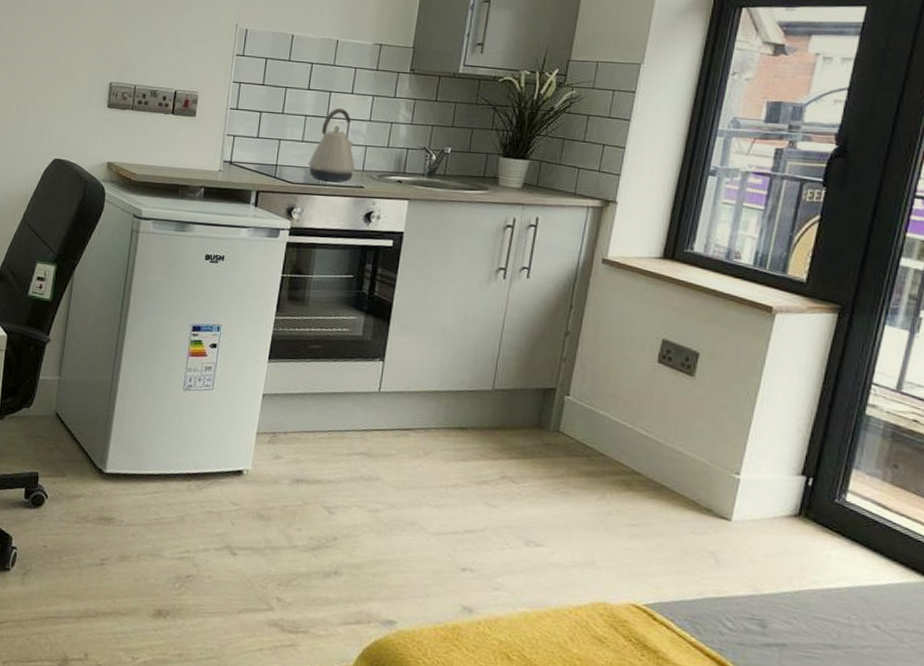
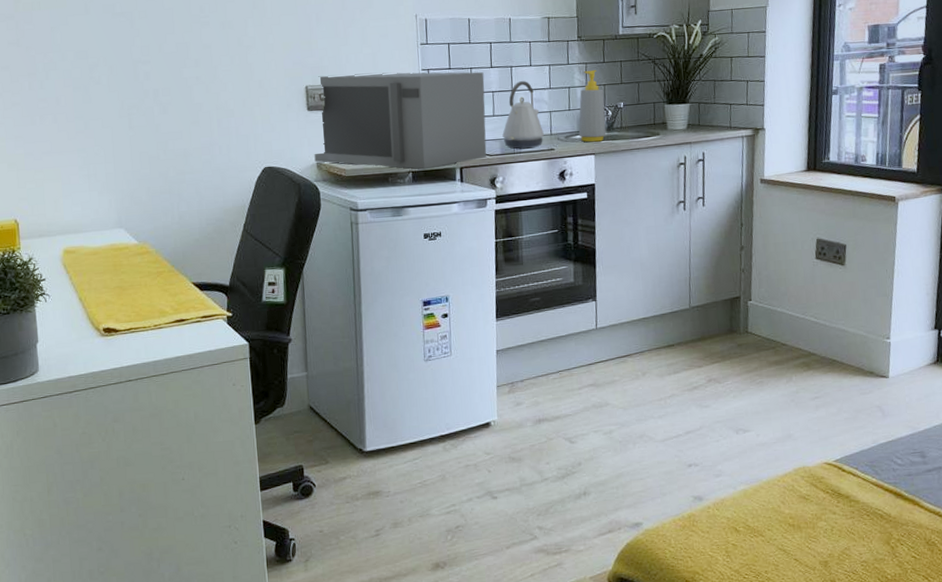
microwave: none [106,74,299,187] -> present [314,71,487,170]
soap bottle: none [394,107,431,187] -> present [578,69,607,142]

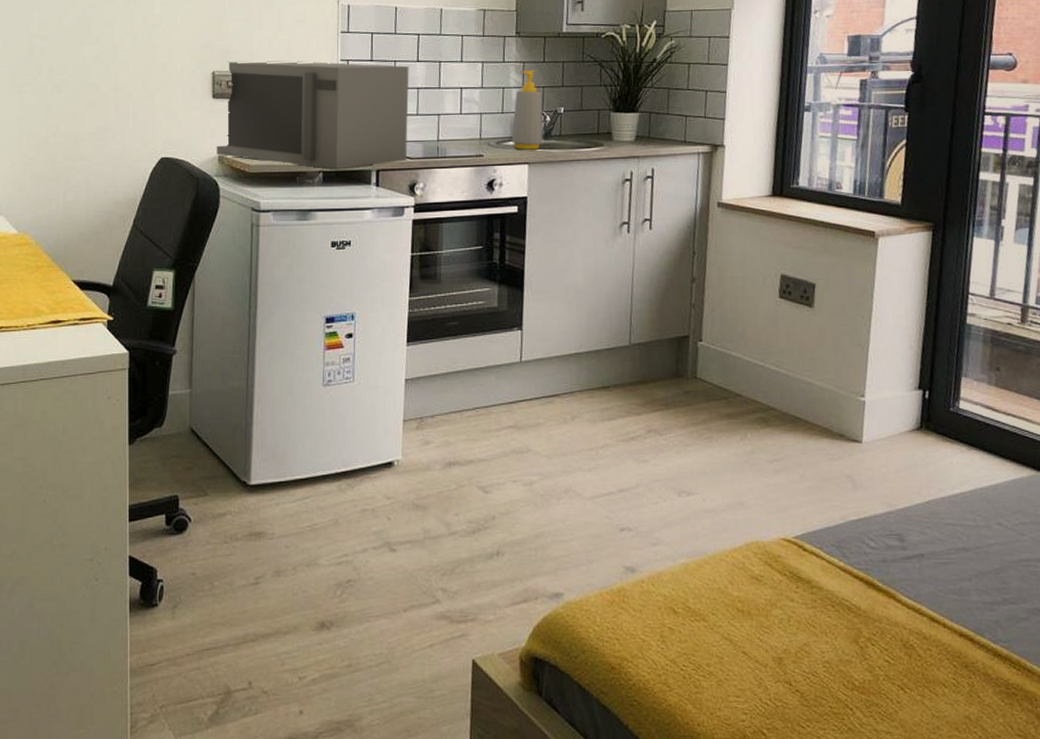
kettle: present [502,81,544,149] -> none [426,78,472,153]

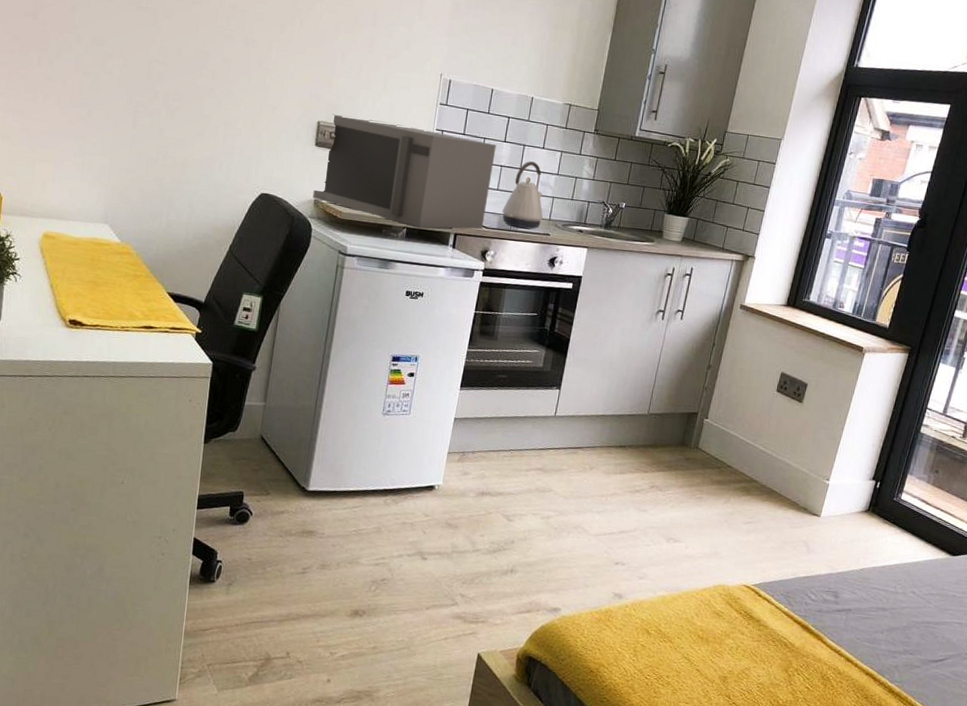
kettle: none [426,78,472,153] -> present [502,161,543,230]
soap bottle: present [511,69,543,150] -> none [576,164,609,237]

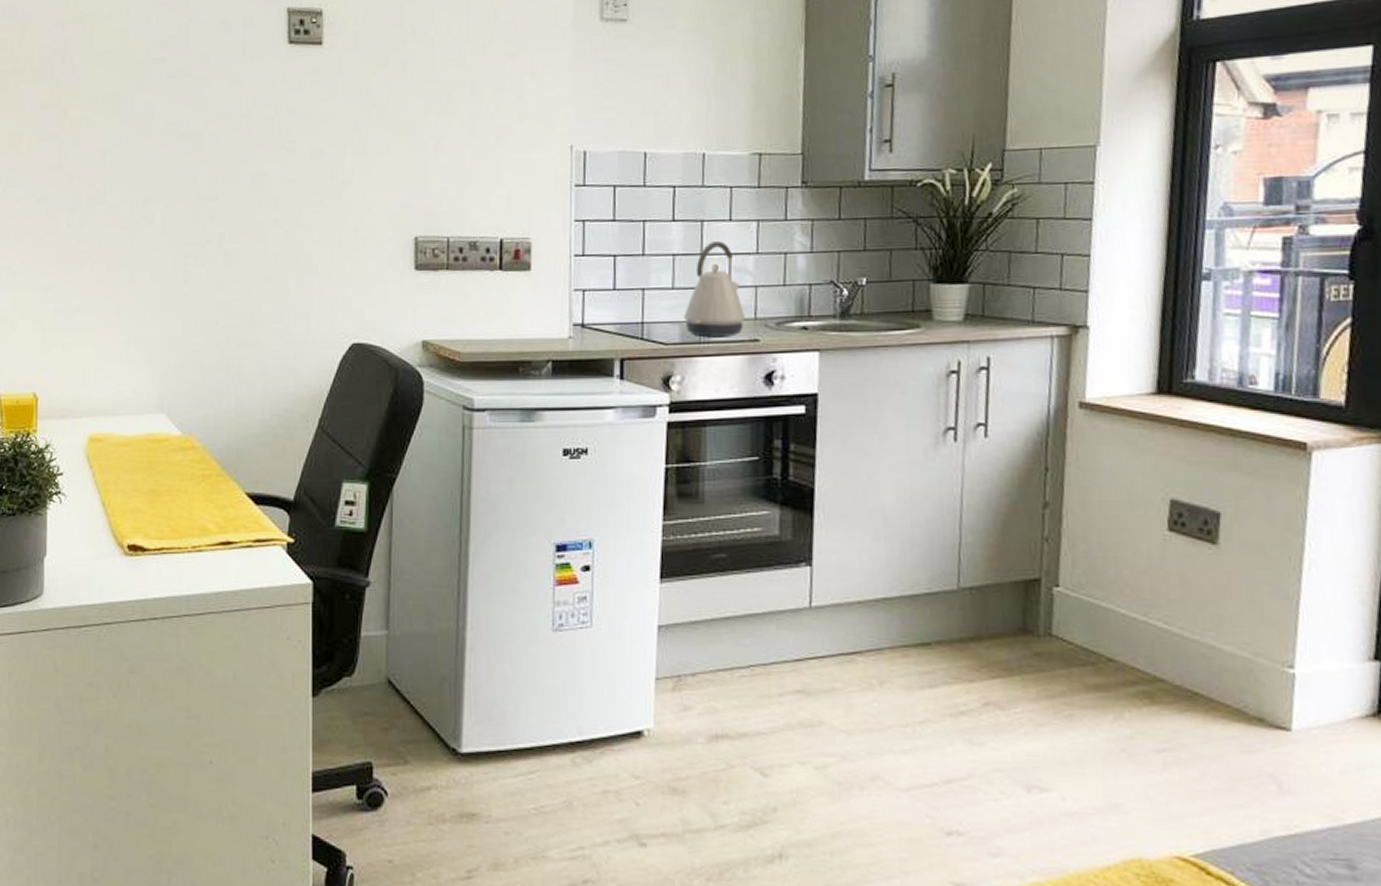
microwave: present [312,114,497,230] -> none [419,222,663,359]

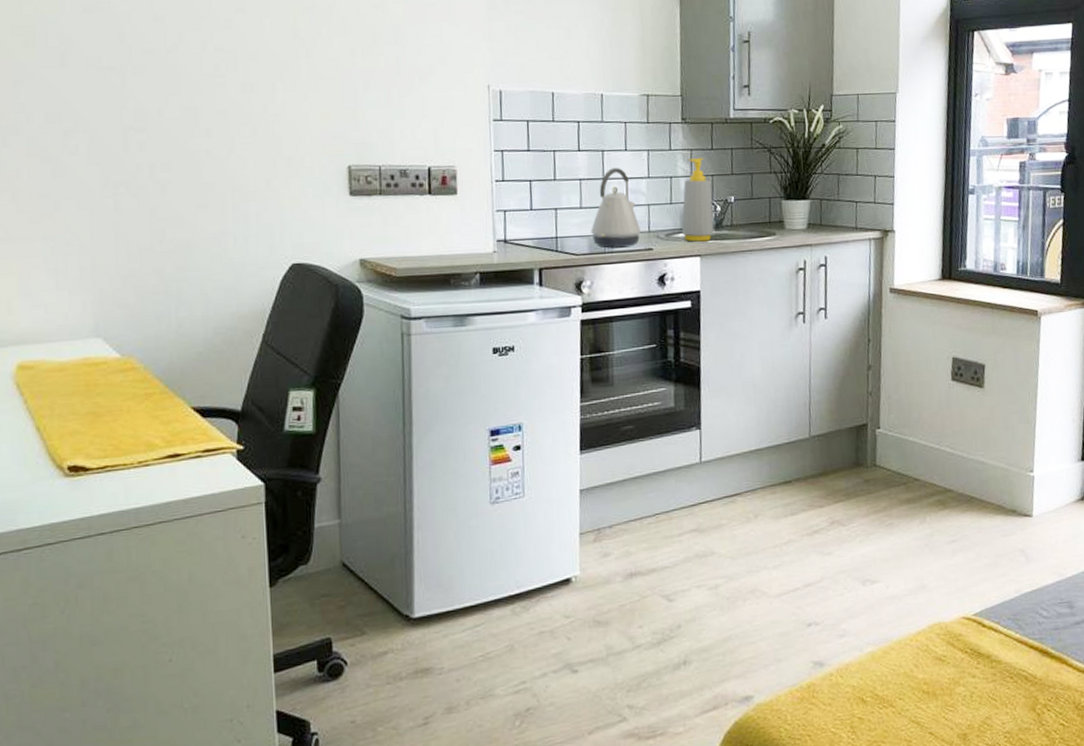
soap bottle: none [796,229,839,333] -> present [681,157,714,242]

